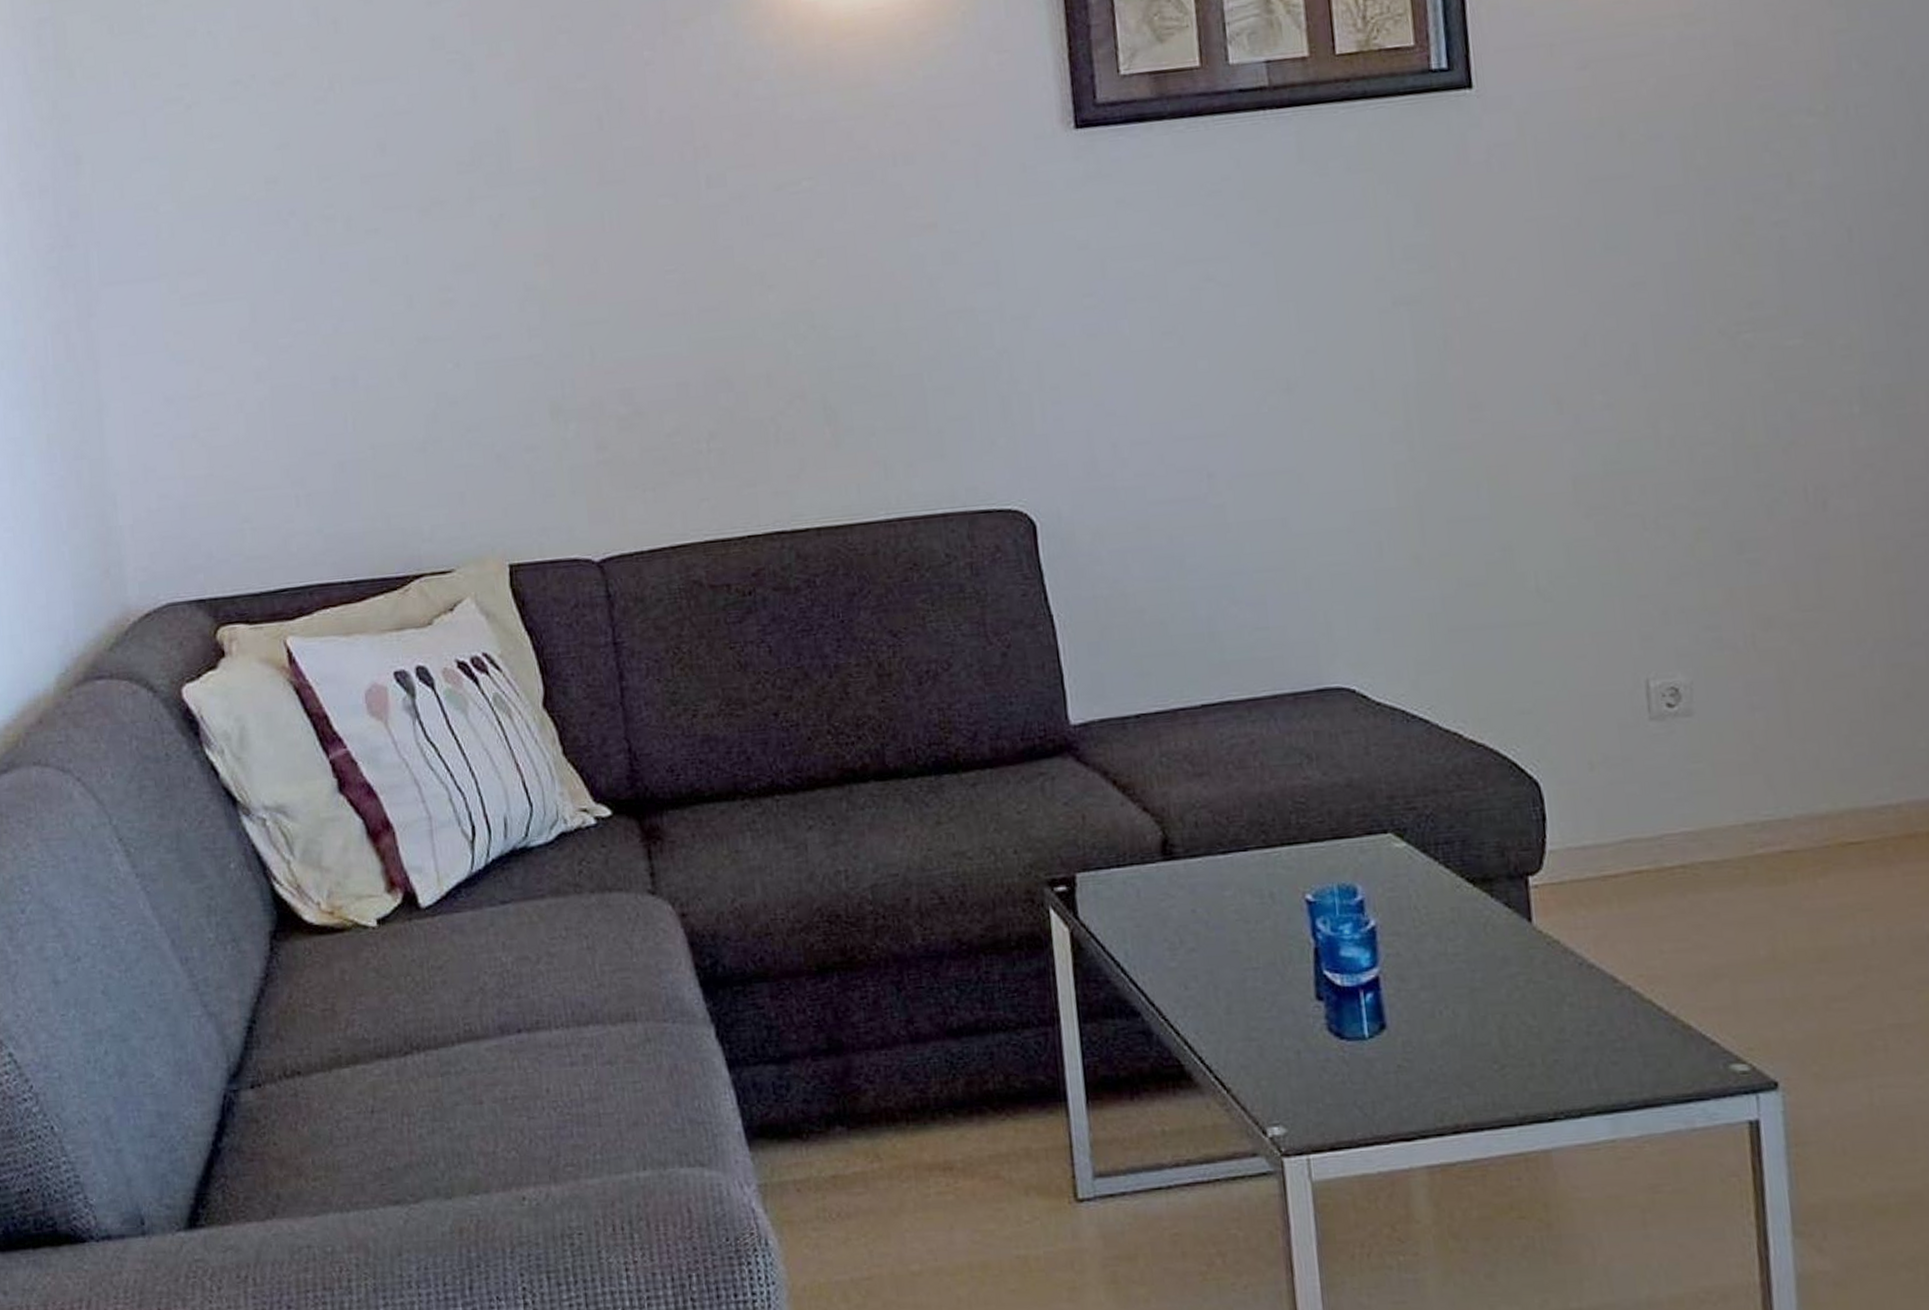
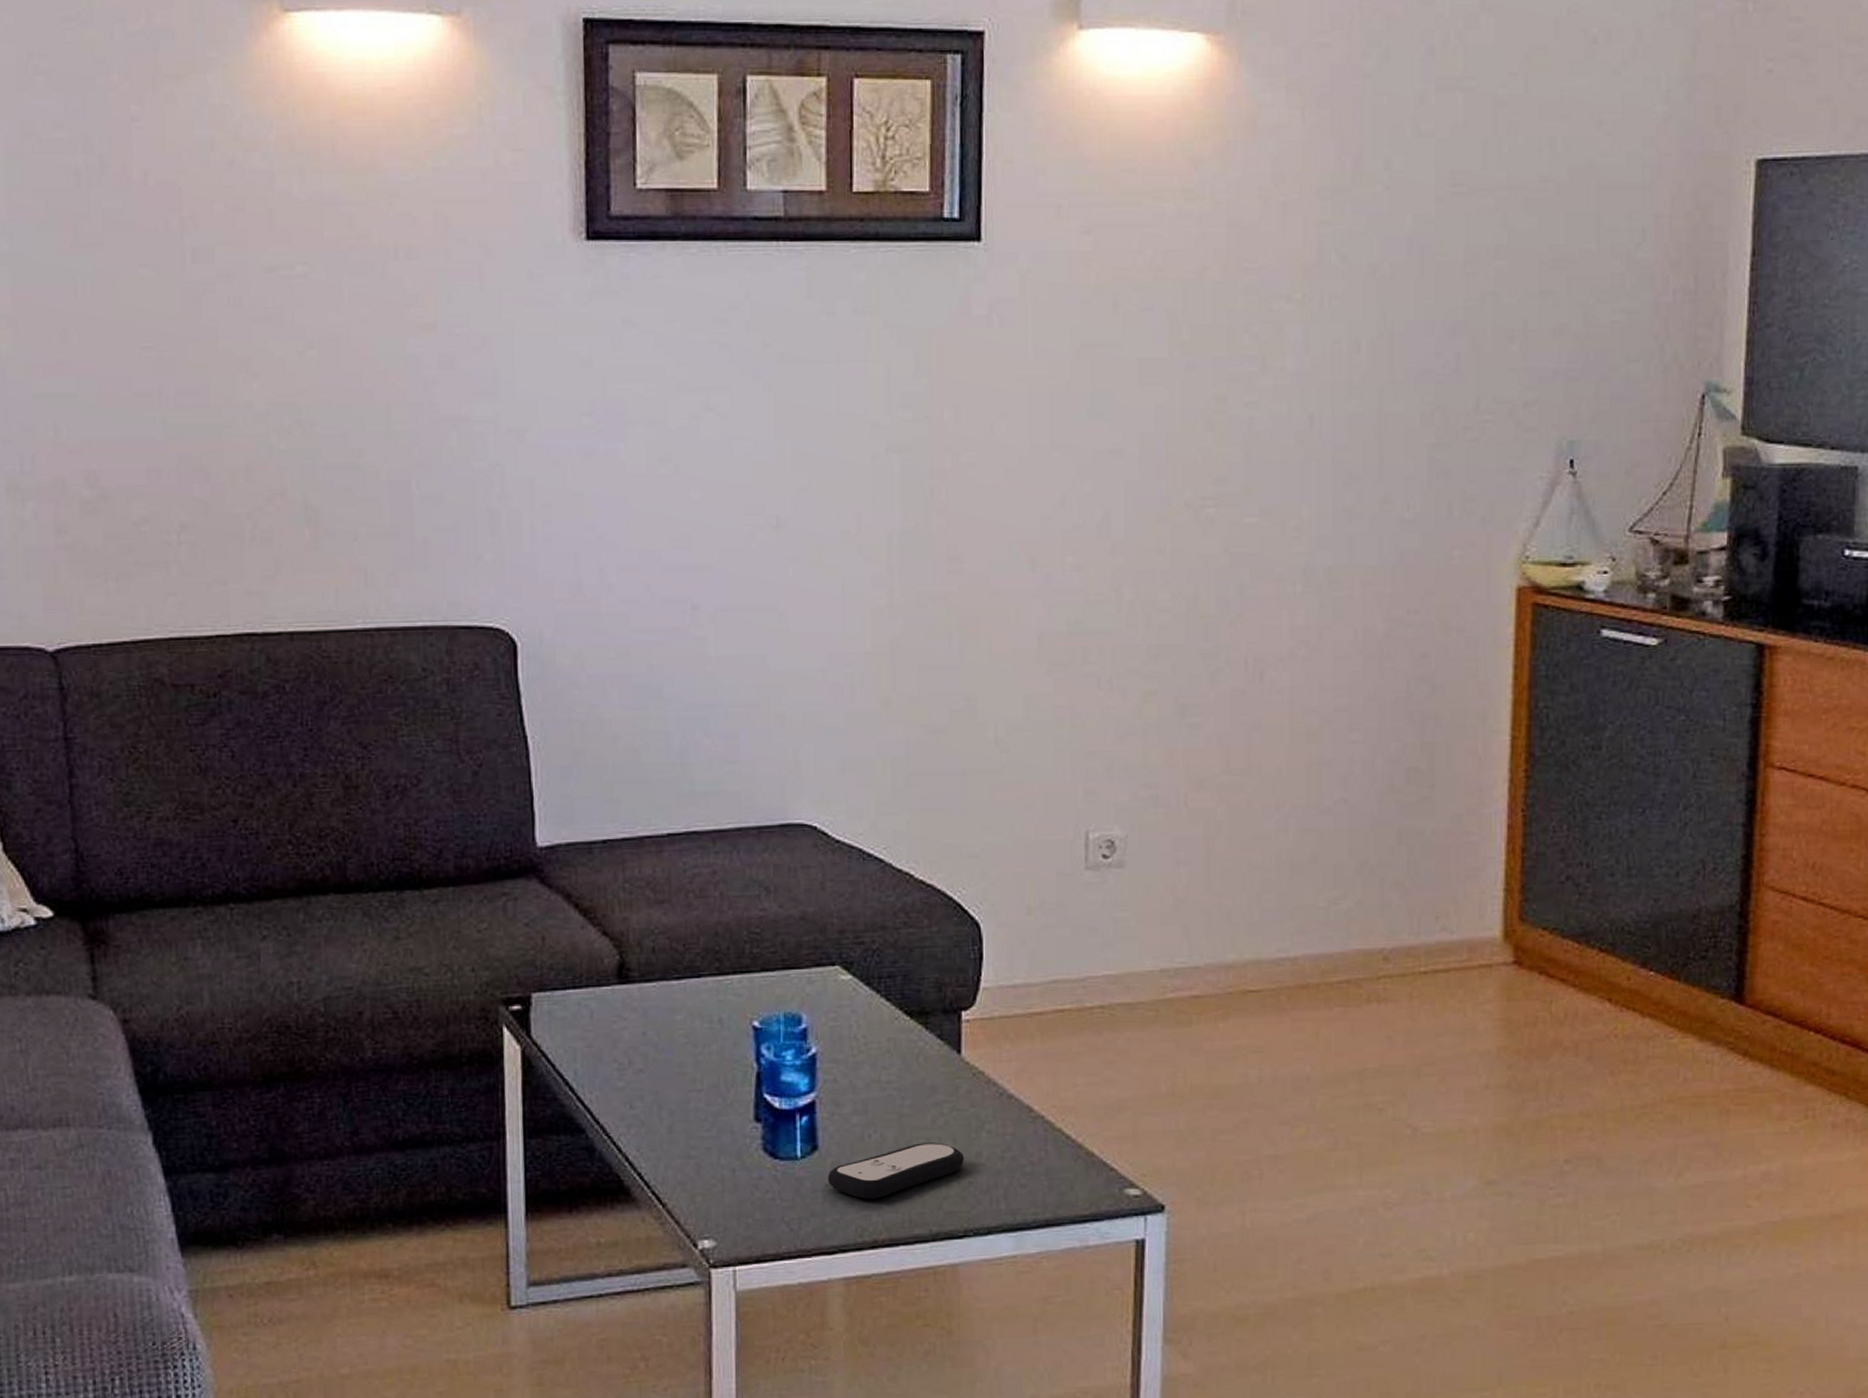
remote control: none [1399,1018,1547,1080] -> present [827,1142,965,1199]

